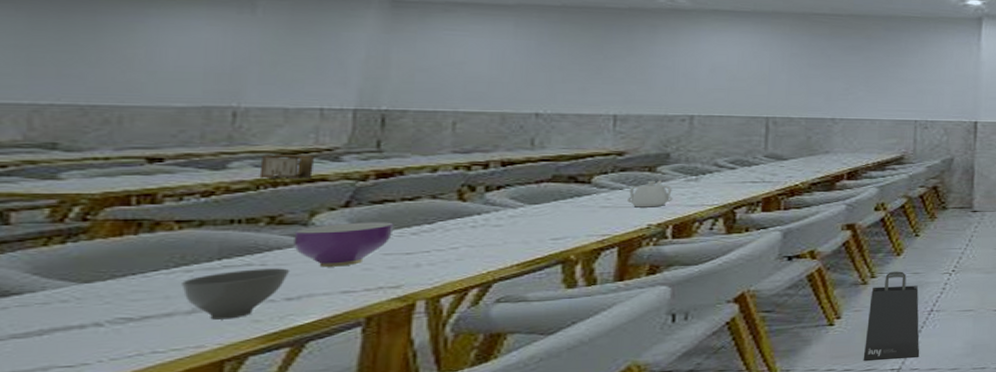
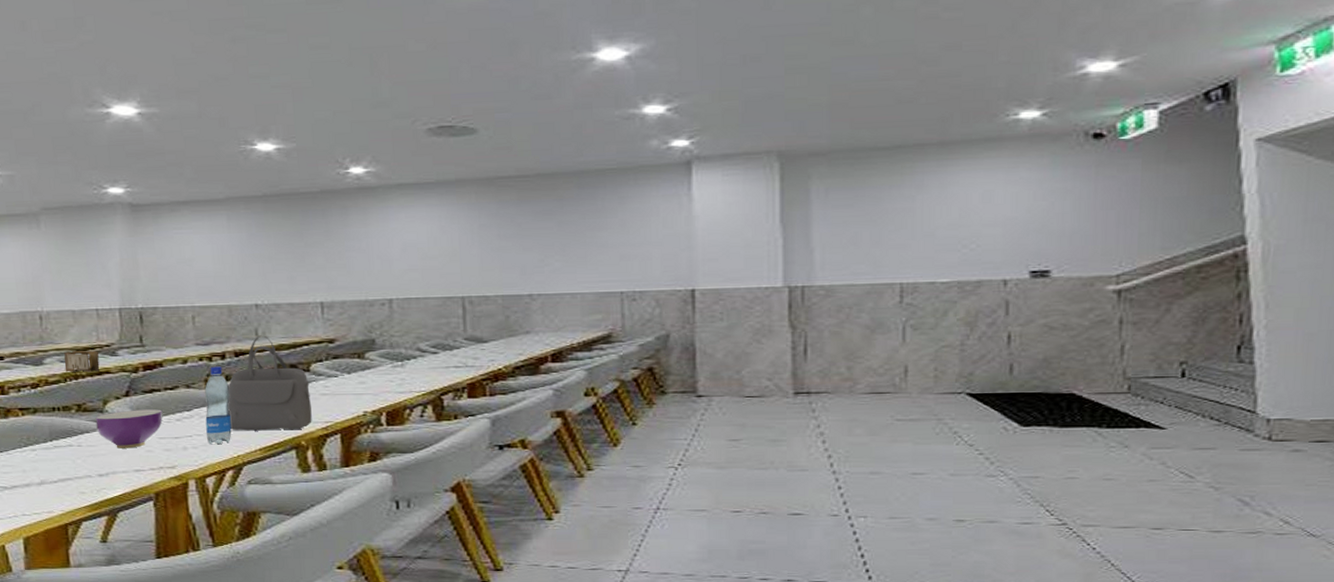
bowl: present [181,268,290,320] -> none [31,449,98,491]
bottle: none [449,176,489,261] -> present [204,366,232,445]
handbag: none [482,145,589,246] -> present [227,335,312,431]
teapot: present [627,180,673,208] -> none [343,367,383,395]
shopping bag: present [863,271,920,361] -> none [586,464,649,559]

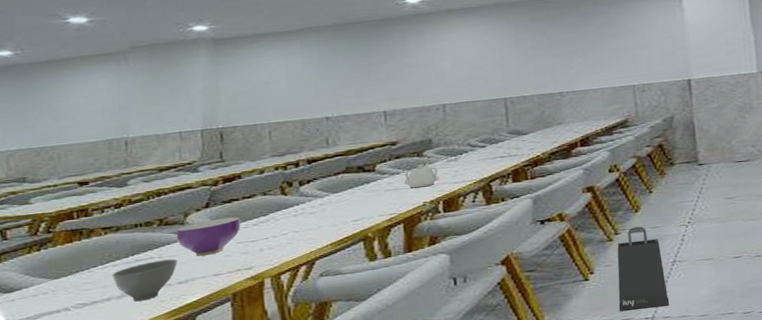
bowl: none [31,449,98,491] -> present [112,259,178,302]
food container: present [64,350,100,373] -> none [147,169,182,191]
bottle: present [204,366,232,445] -> none [279,173,305,245]
handbag: present [227,335,312,431] -> none [301,143,378,230]
teapot: none [343,367,383,395] -> present [404,163,440,189]
shopping bag: none [586,464,649,559] -> present [617,226,670,311]

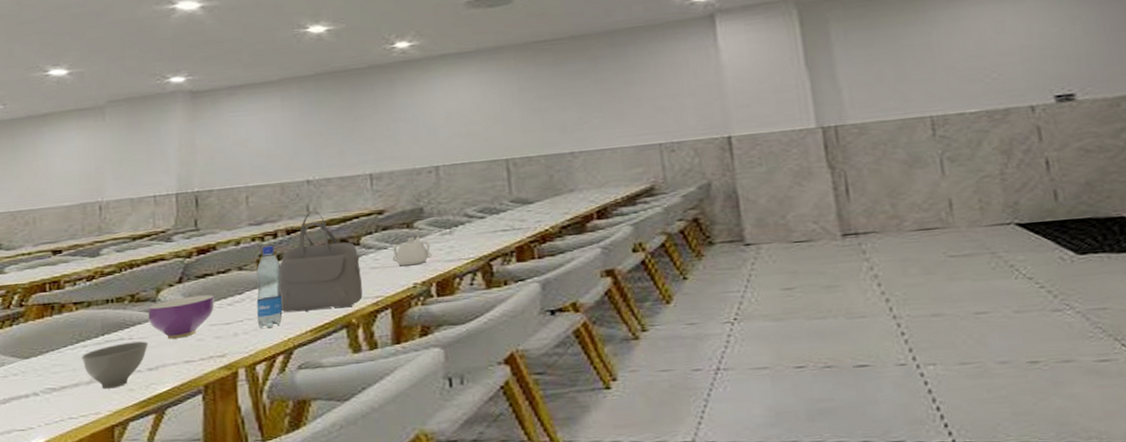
bottle: none [279,173,305,245] -> present [256,245,283,329]
handbag: none [301,143,378,230] -> present [279,211,363,313]
shopping bag: present [617,226,670,311] -> none [645,322,714,431]

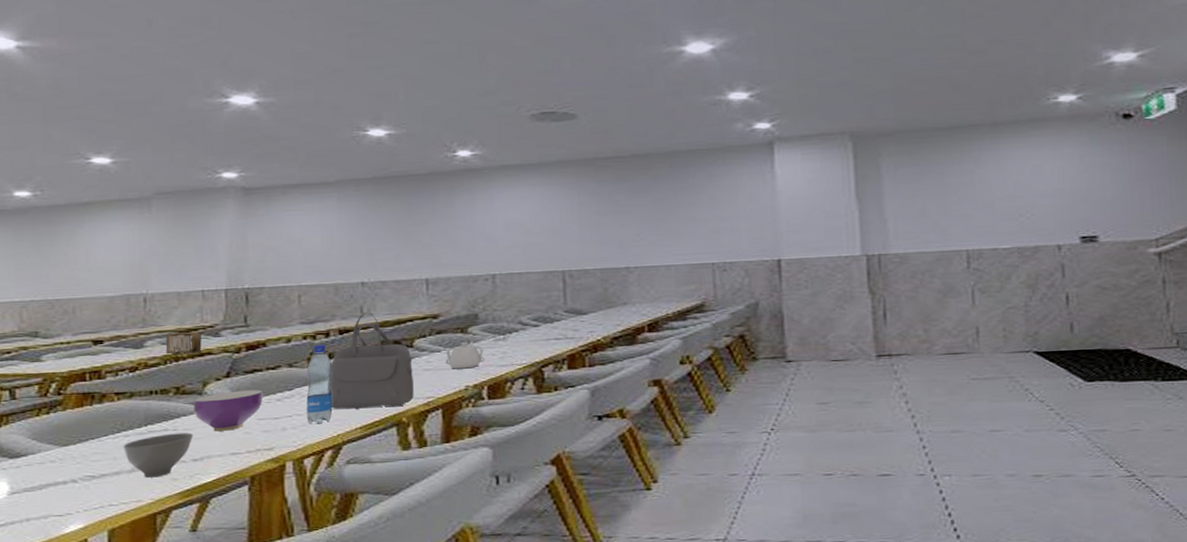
food container: none [120,238,155,262] -> present [165,331,202,355]

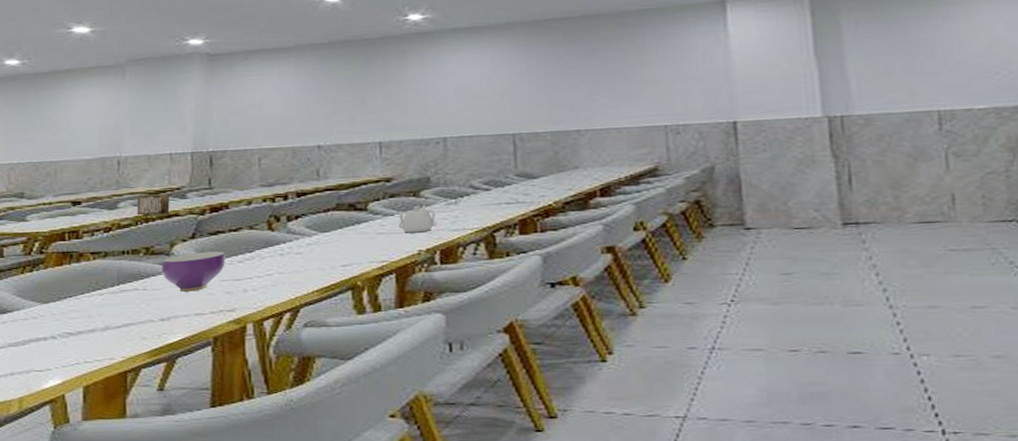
bowl: present [123,433,194,478] -> none [98,292,162,336]
bottle: present [306,344,333,425] -> none [265,207,291,287]
handbag: present [330,312,414,410] -> none [288,175,369,272]

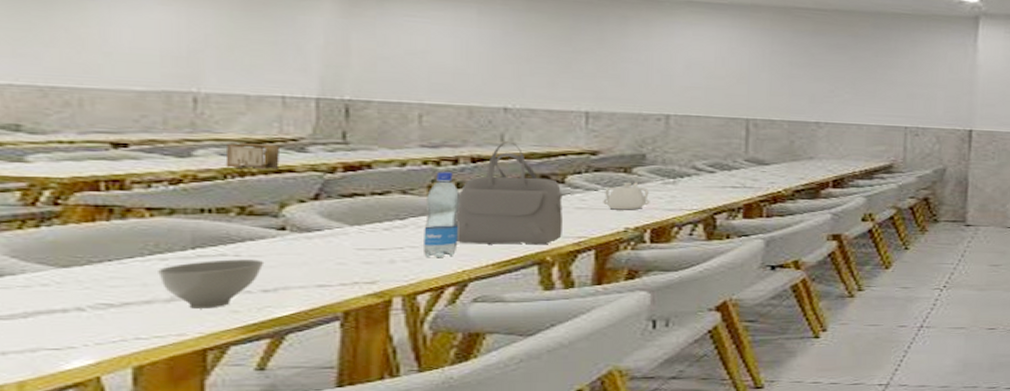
bowl: none [98,292,162,336] -> present [158,259,265,309]
bowl: present [162,251,226,292] -> none [265,216,366,260]
bottle: none [265,207,291,287] -> present [422,172,461,258]
handbag: none [288,175,369,272] -> present [456,141,563,245]

